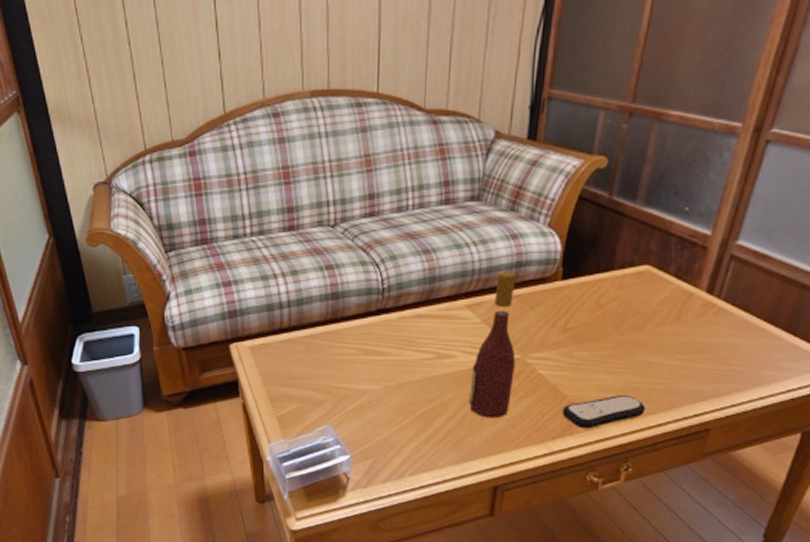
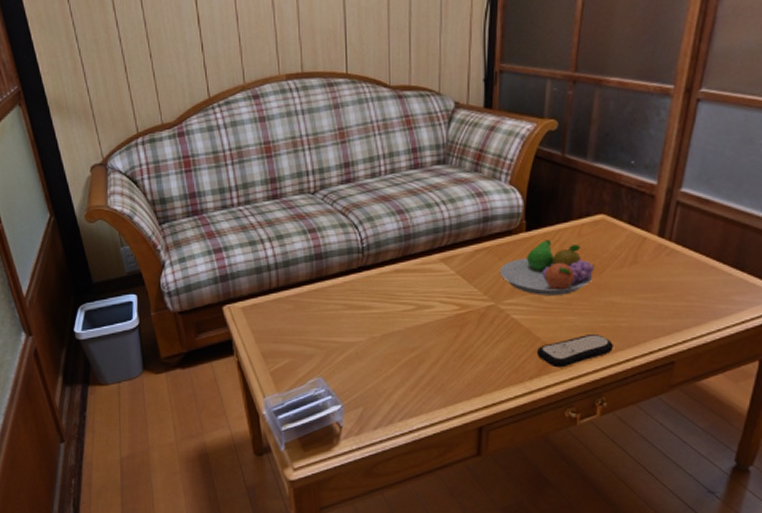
wine bottle: present [469,271,516,419] -> none [449,226,490,363]
fruit bowl: none [529,290,634,351] -> present [500,240,595,295]

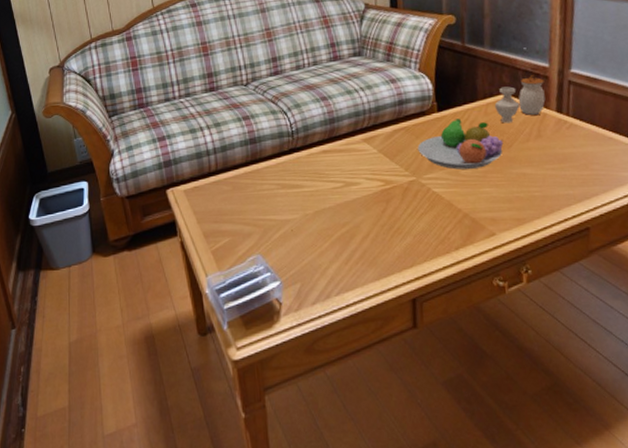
remote control: present [536,334,614,368] -> none [459,204,531,238]
jar: none [590,193,649,247] -> present [494,75,546,123]

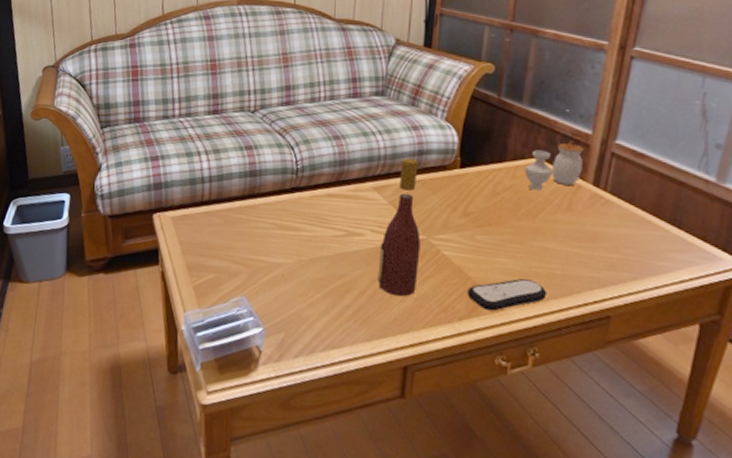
wine bottle: none [376,108,414,236] -> present [378,158,421,297]
fruit bowl: present [417,118,504,170] -> none [432,178,529,236]
remote control: none [459,204,531,238] -> present [466,279,548,312]

